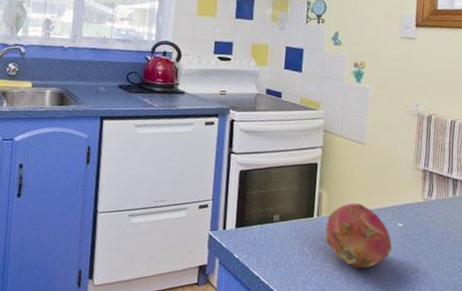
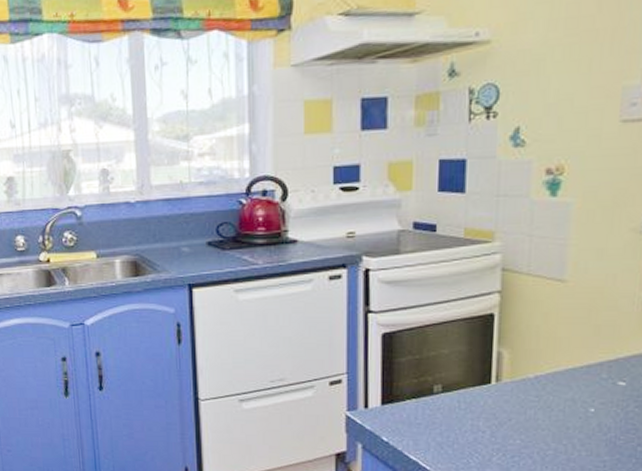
fruit: present [325,203,392,269] -> none [509,361,609,444]

